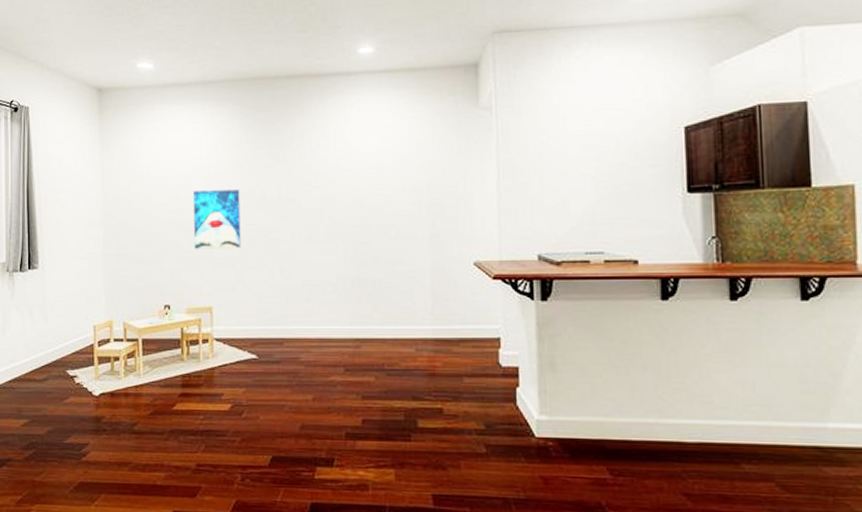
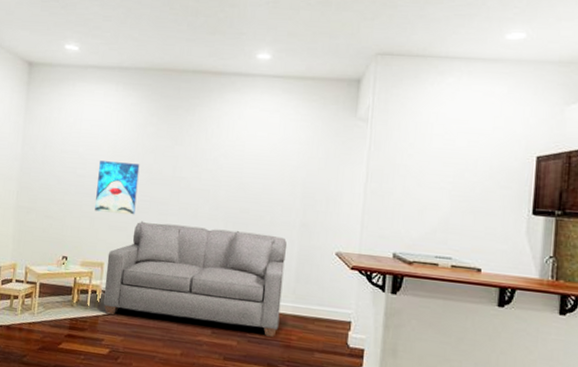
sofa: none [216,251,420,366] -> present [103,221,287,337]

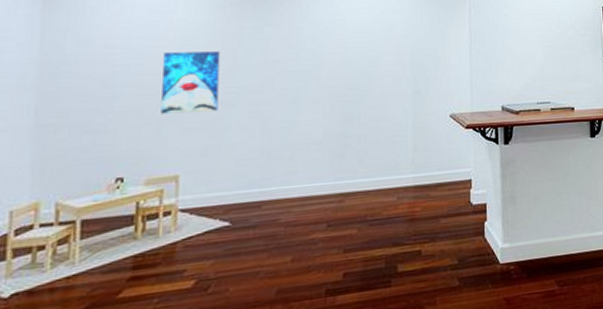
sofa: present [103,221,287,337] -> none [181,108,402,237]

